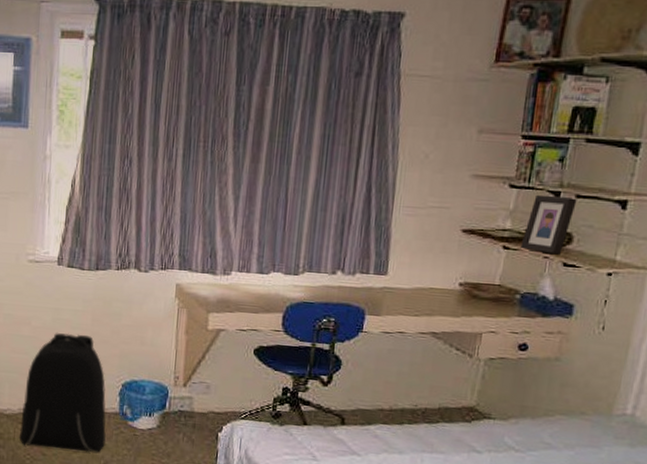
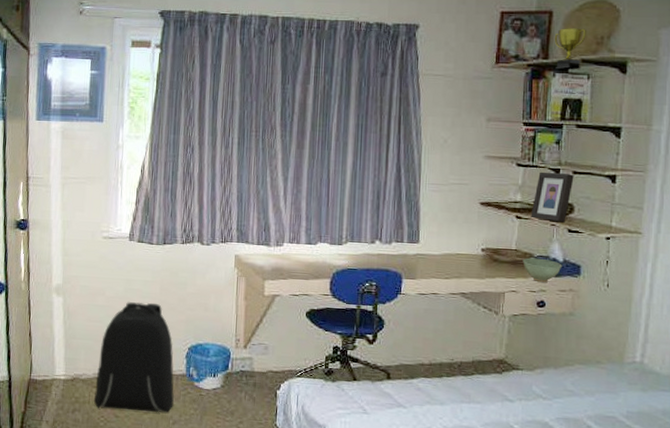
bowl: none [506,294,552,324] -> present [523,257,562,283]
trophy: none [566,18,611,71] -> present [554,28,586,70]

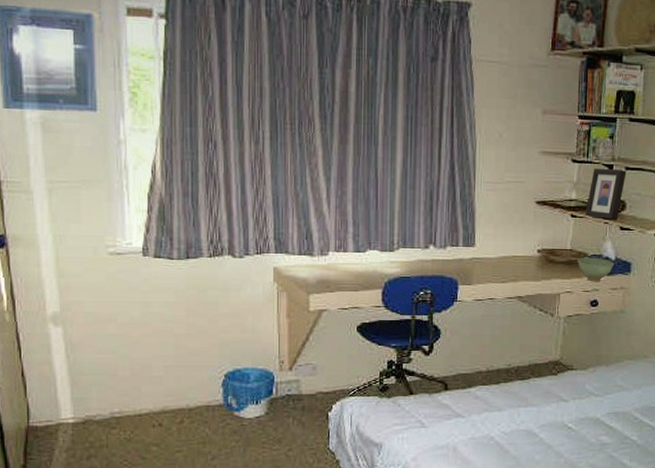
backpack: present [93,301,174,413] -> none [112,327,211,451]
trophy: present [554,28,586,70] -> none [609,13,640,60]

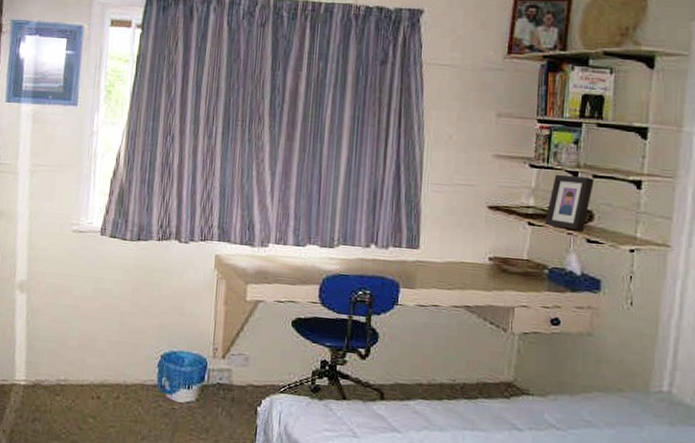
bowl: present [577,257,614,282] -> none [535,269,580,298]

